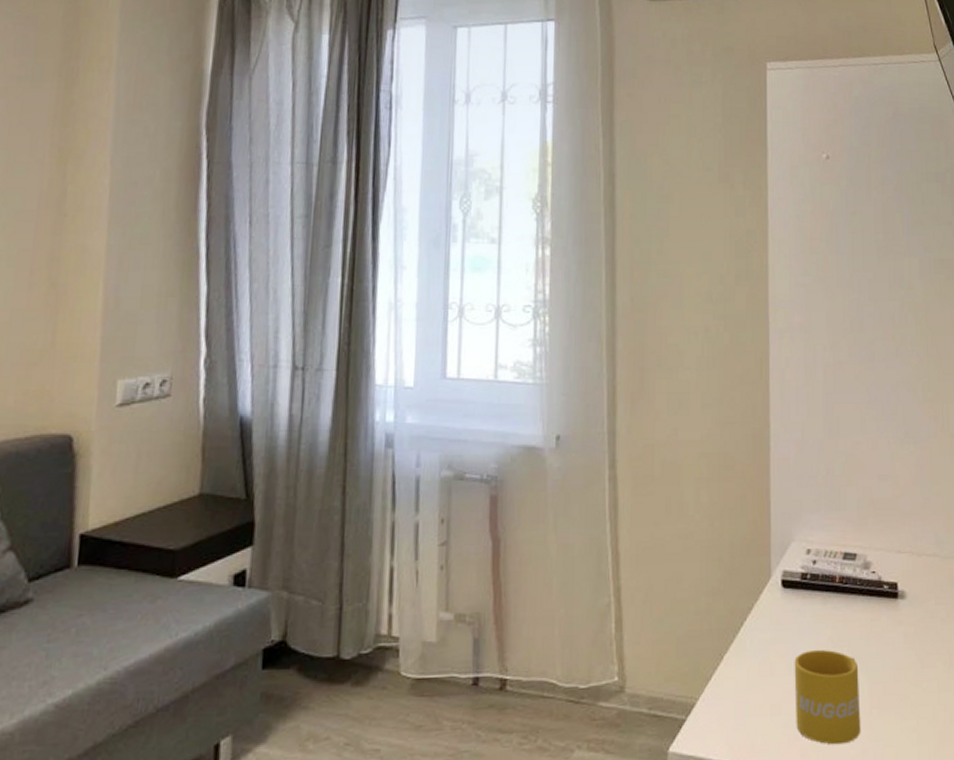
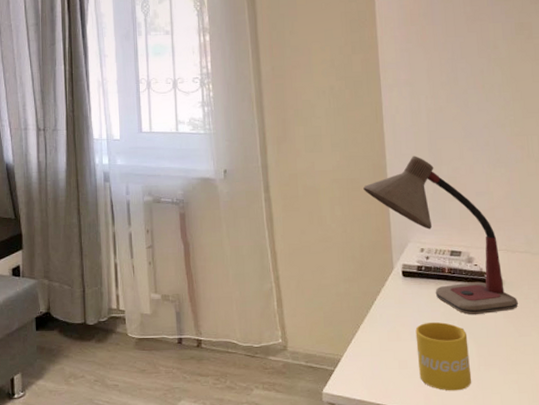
desk lamp: none [739,424,923,640] -> present [363,156,519,315]

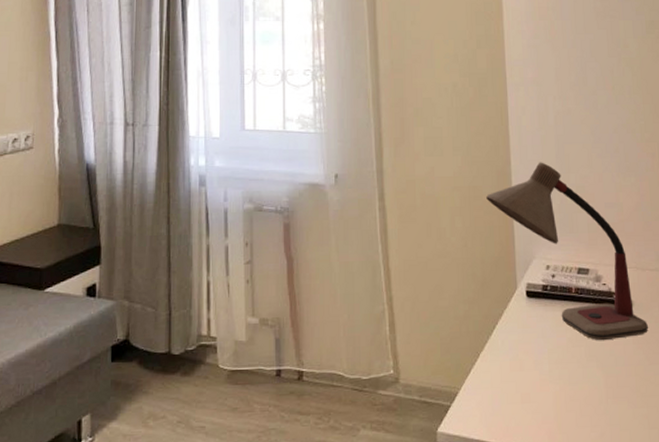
mug: present [415,321,471,391] -> none [539,348,598,428]

